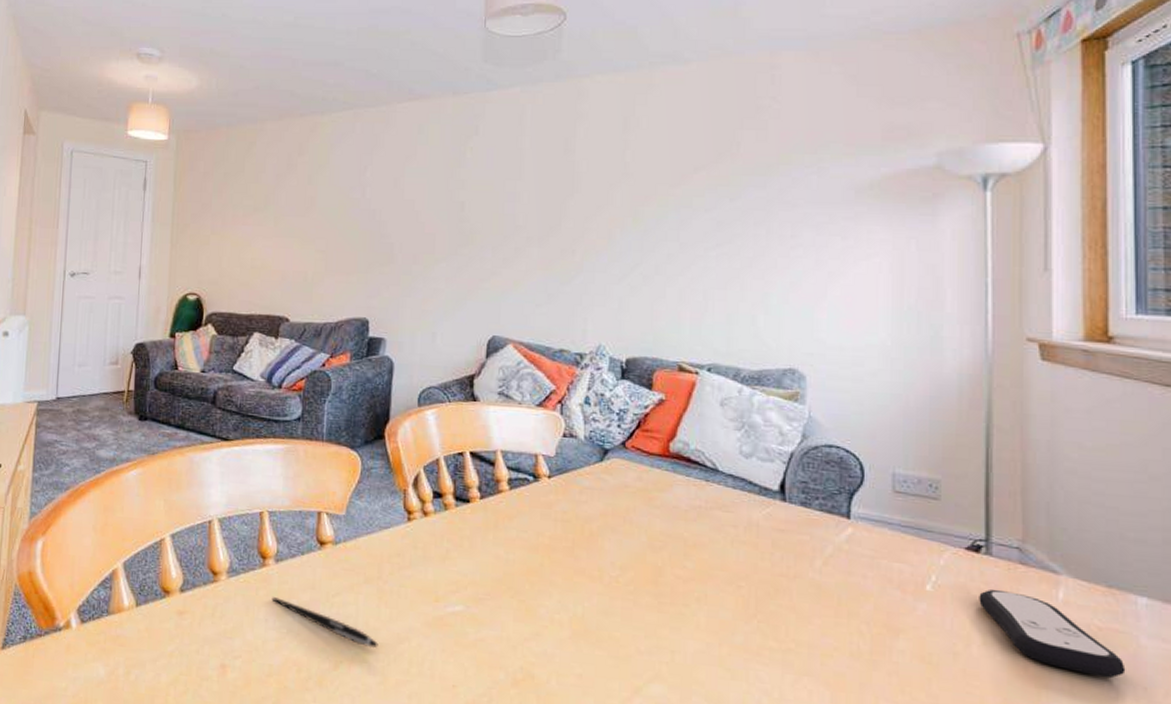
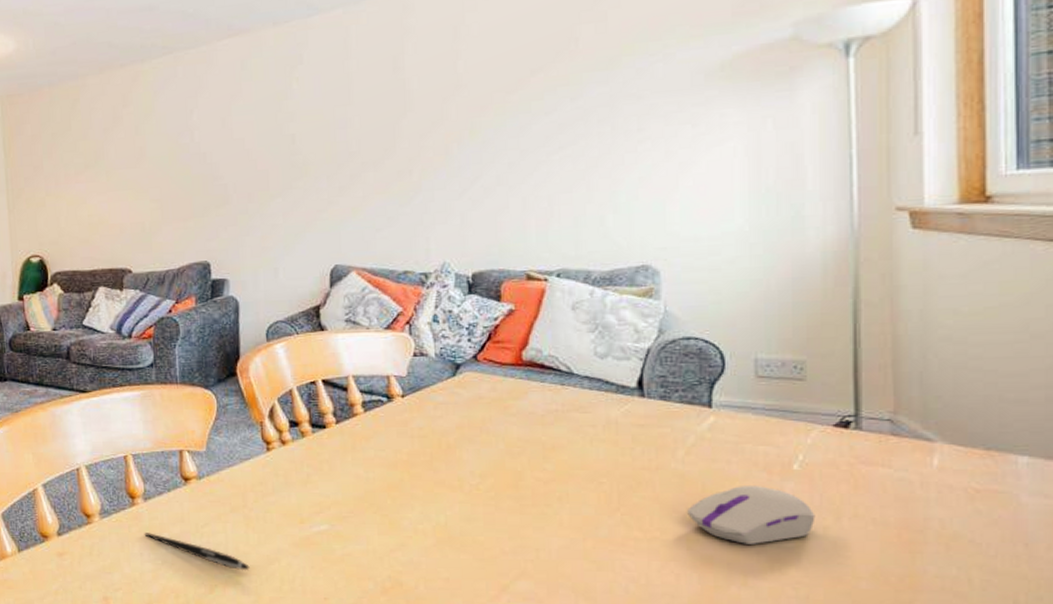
computer mouse: none [823,602,946,665] -> present [687,486,815,544]
remote control: present [979,590,1126,679] -> none [849,463,1005,538]

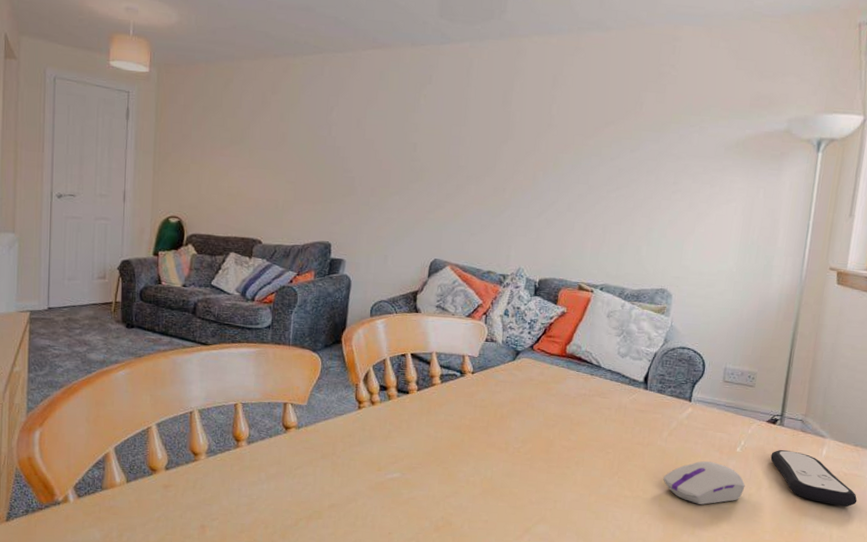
pen: present [144,533,250,571] -> none [244,471,331,508]
remote control: none [849,463,1005,538] -> present [770,450,858,507]

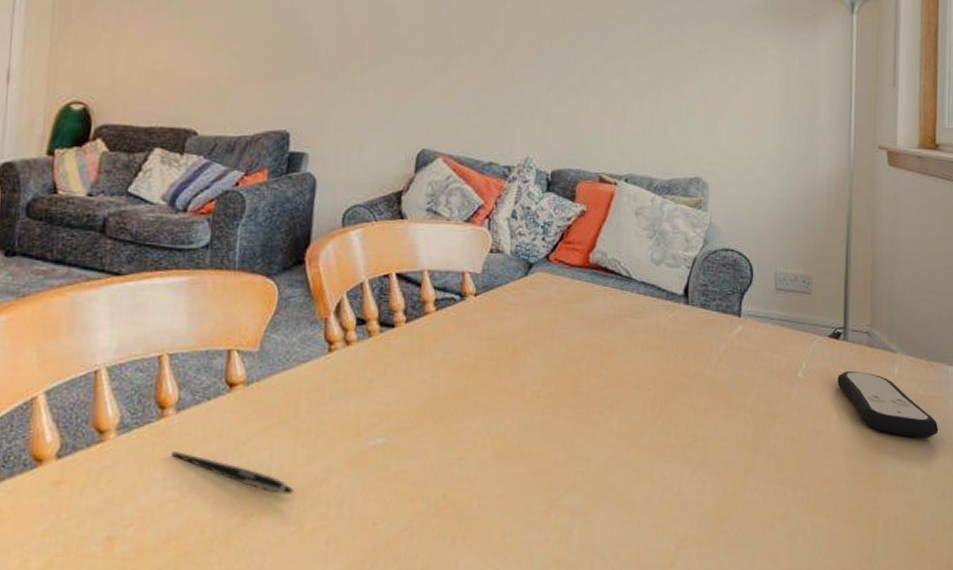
pen: none [244,471,331,508] -> present [171,452,294,496]
computer mouse: present [663,461,745,505] -> none [716,392,812,449]

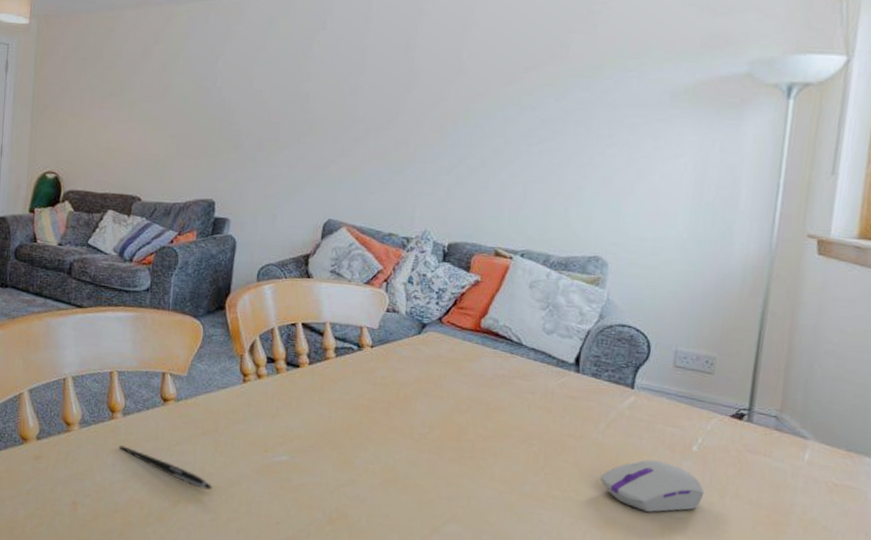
computer mouse: none [716,392,812,449] -> present [600,460,705,512]
remote control: present [837,372,939,439] -> none [736,451,853,526]

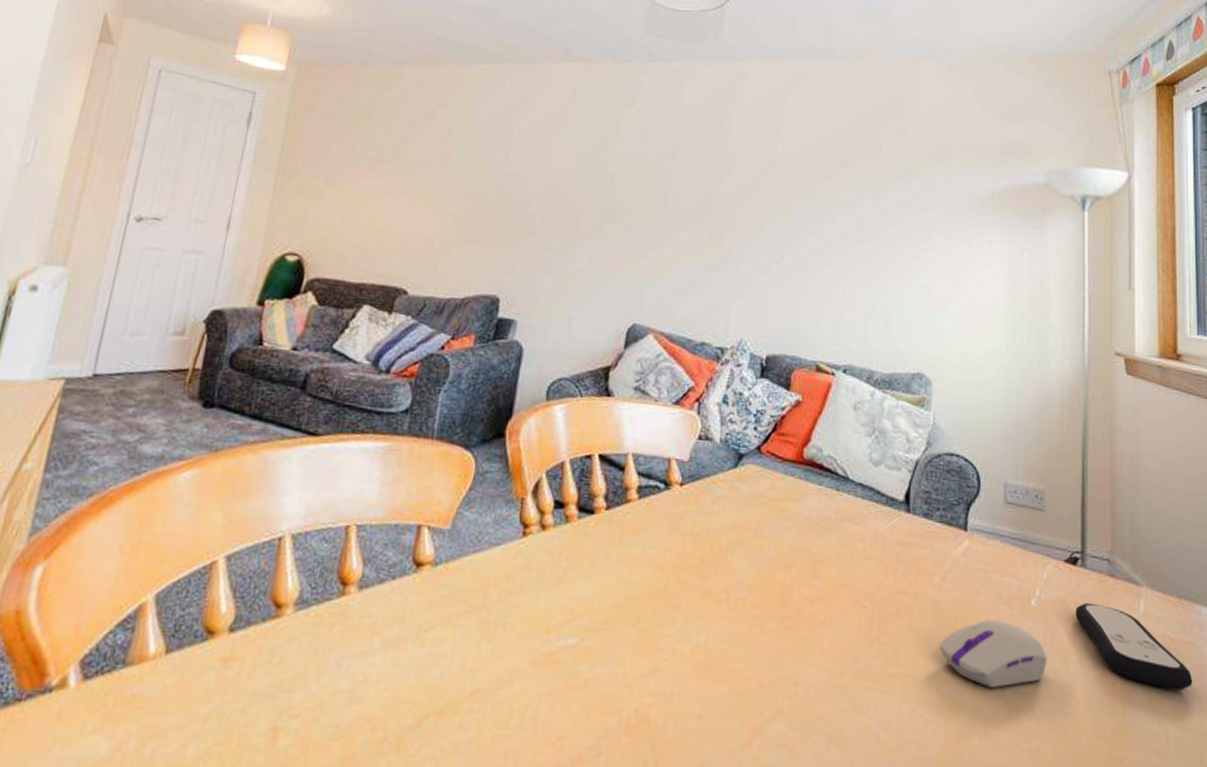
pen: present [119,445,213,491] -> none [348,635,475,696]
remote control: none [736,451,853,526] -> present [1075,603,1193,691]

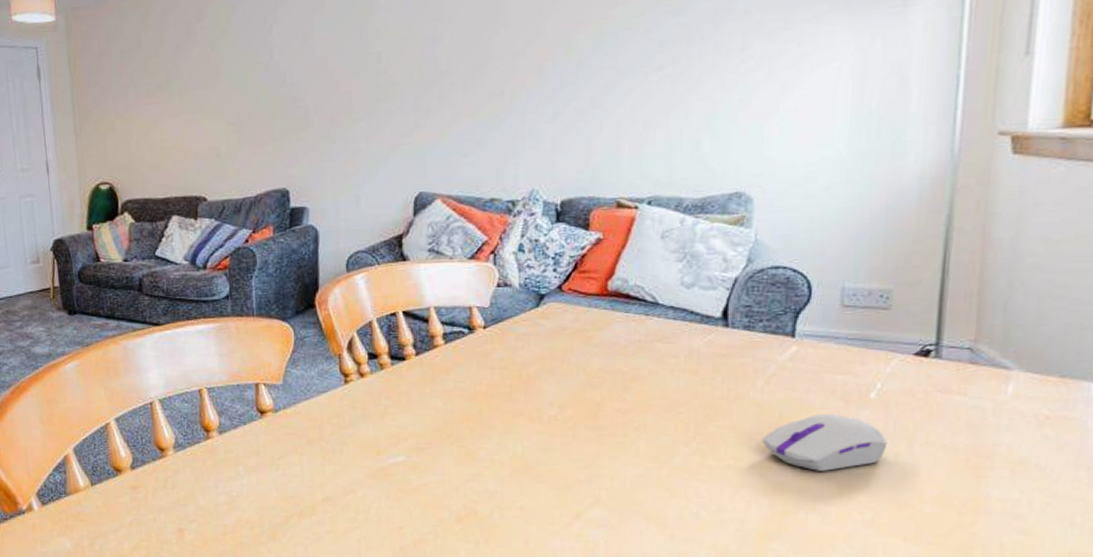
remote control: present [1075,603,1193,691] -> none [924,391,1071,463]

